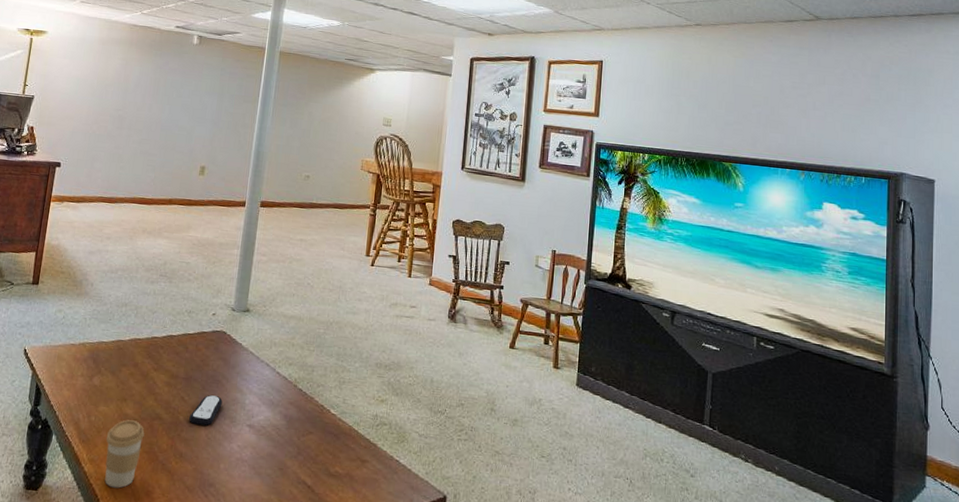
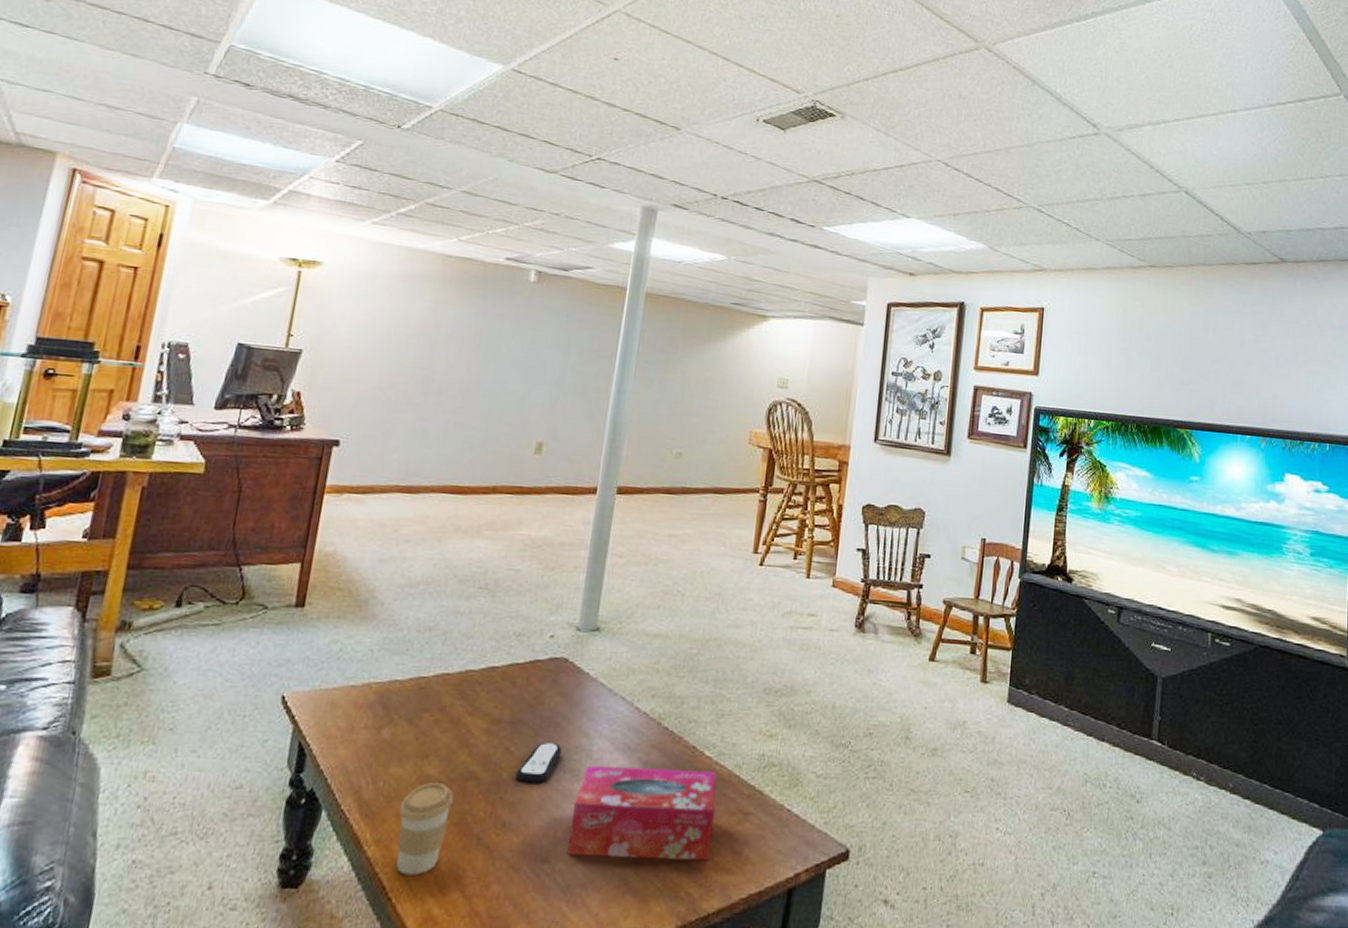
tissue box: none [227,415,340,496] -> present [566,766,717,861]

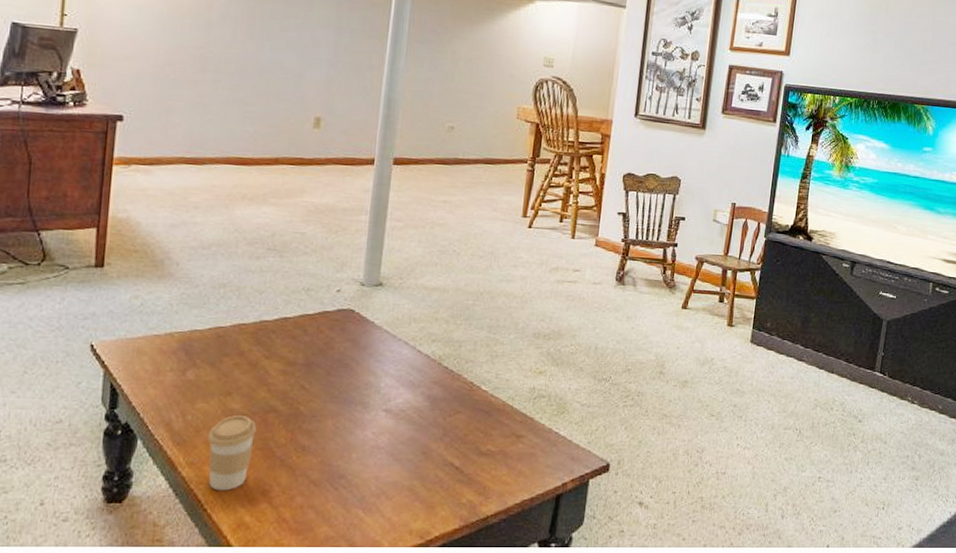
remote control: present [515,743,562,783] -> none [312,381,352,414]
tissue box: present [566,766,717,861] -> none [361,399,493,475]

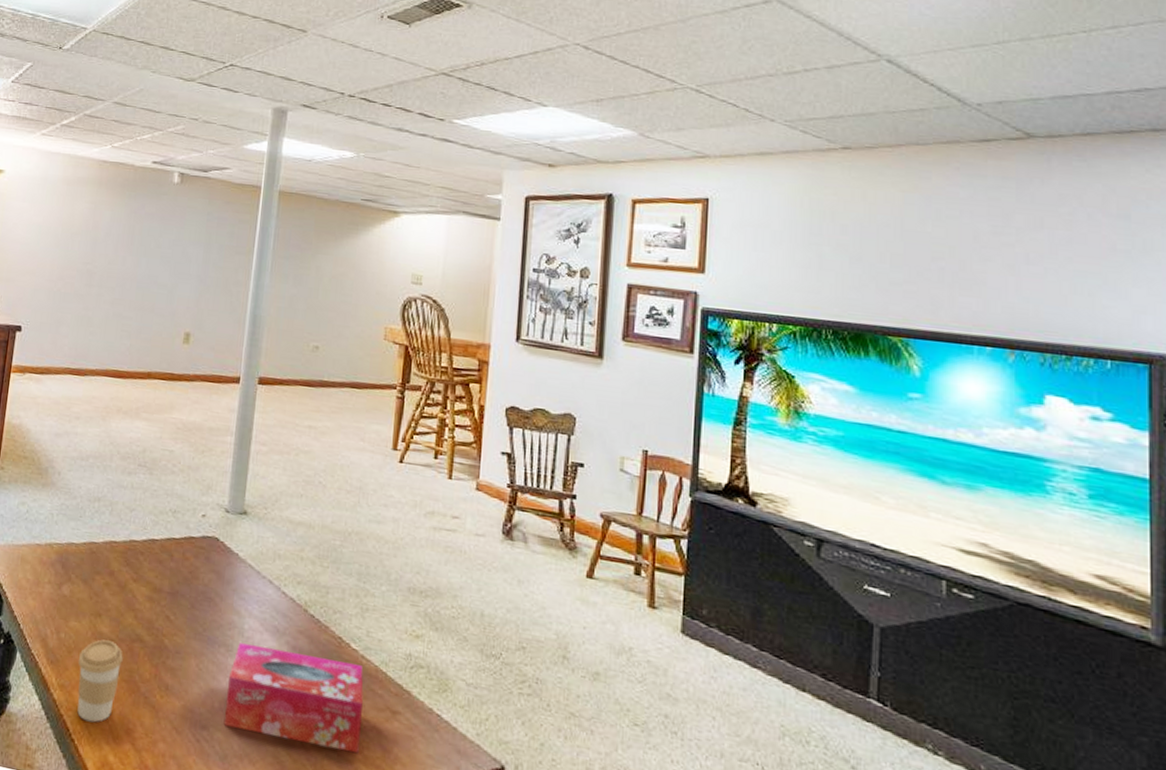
tissue box: none [361,399,493,475] -> present [223,643,364,754]

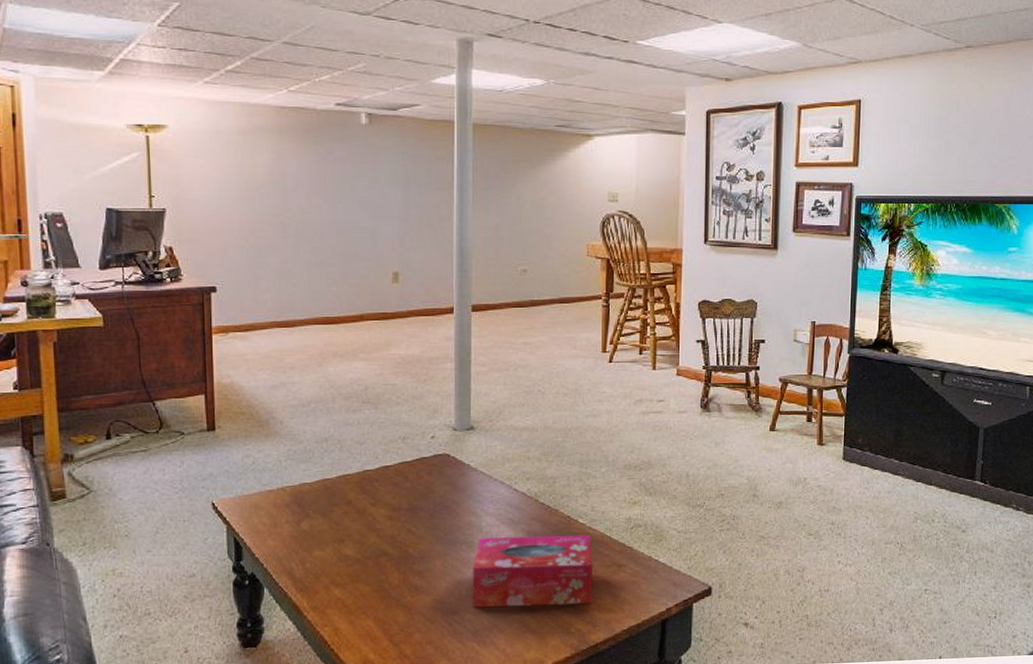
coffee cup: present [77,639,123,723] -> none [327,561,371,632]

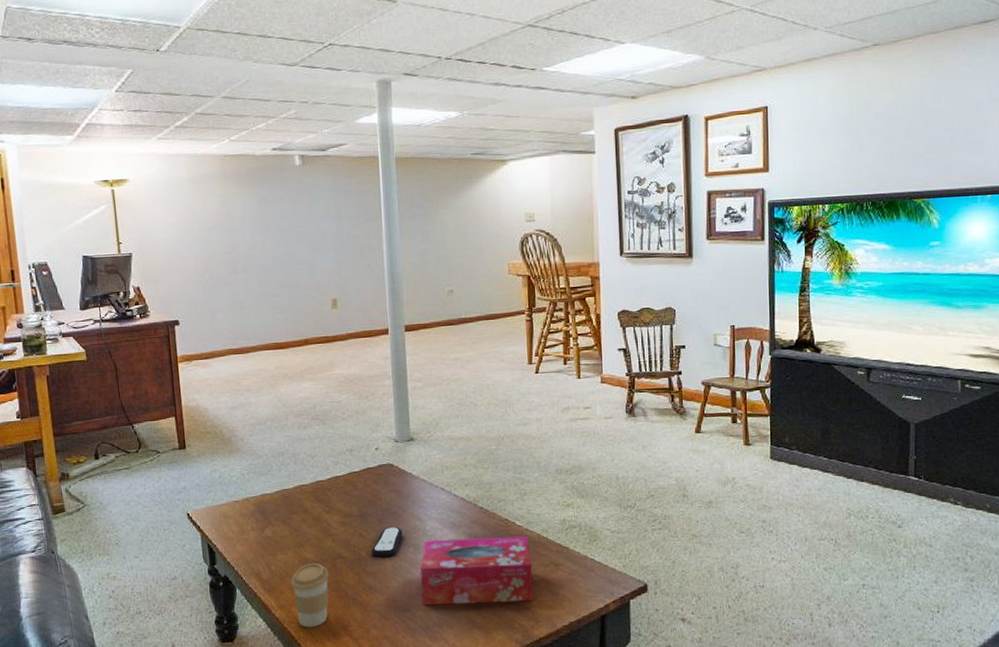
coffee cup: none [327,561,371,632] -> present [290,563,329,628]
remote control: none [420,523,456,555] -> present [371,527,403,557]

